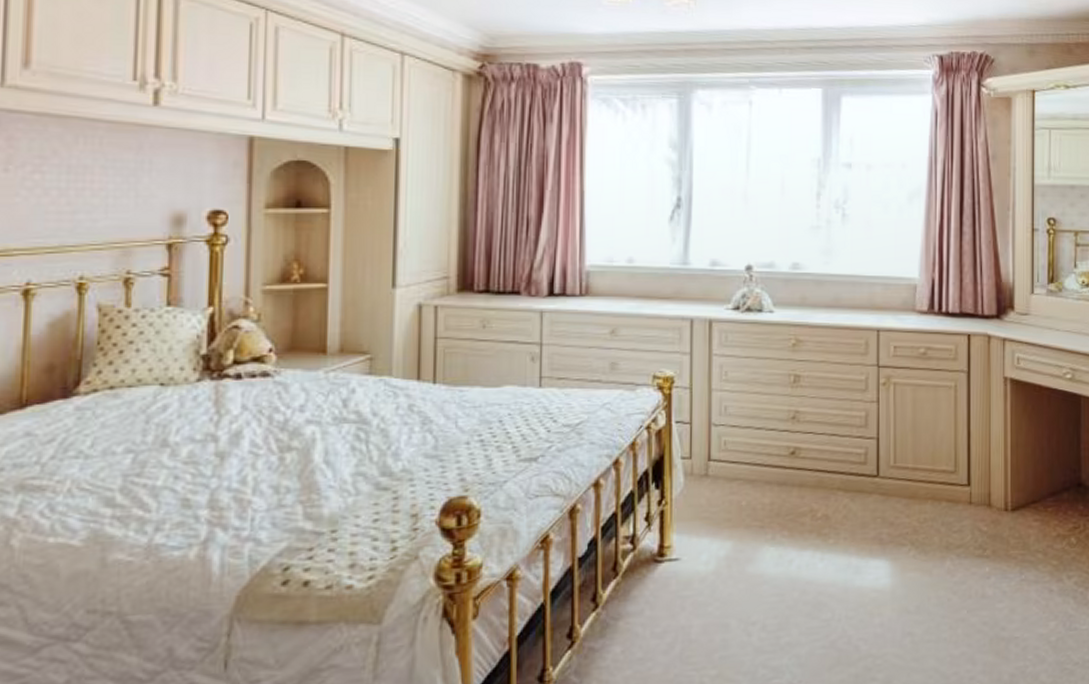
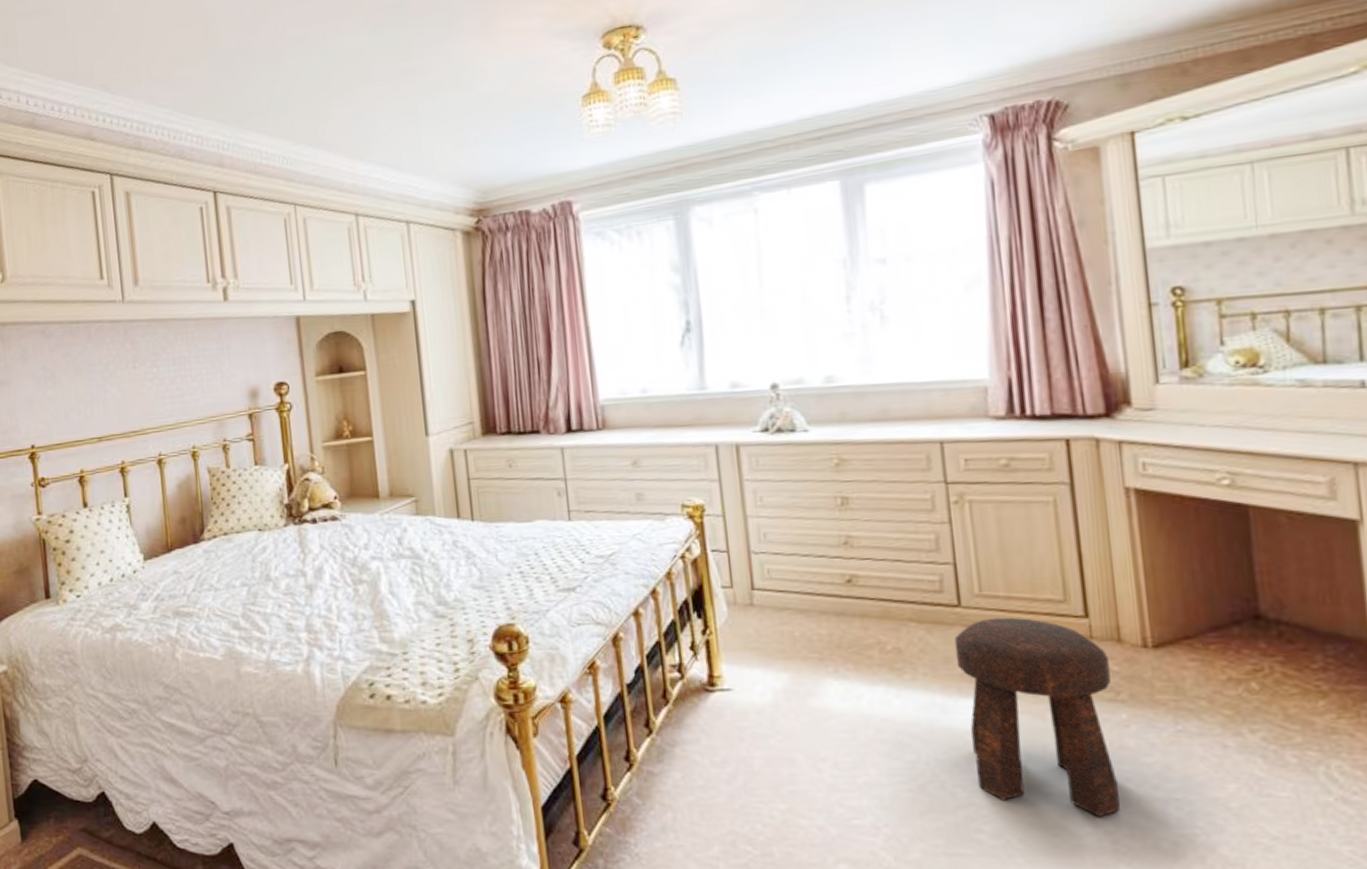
stool: none [871,486,981,658] -> present [954,617,1120,817]

